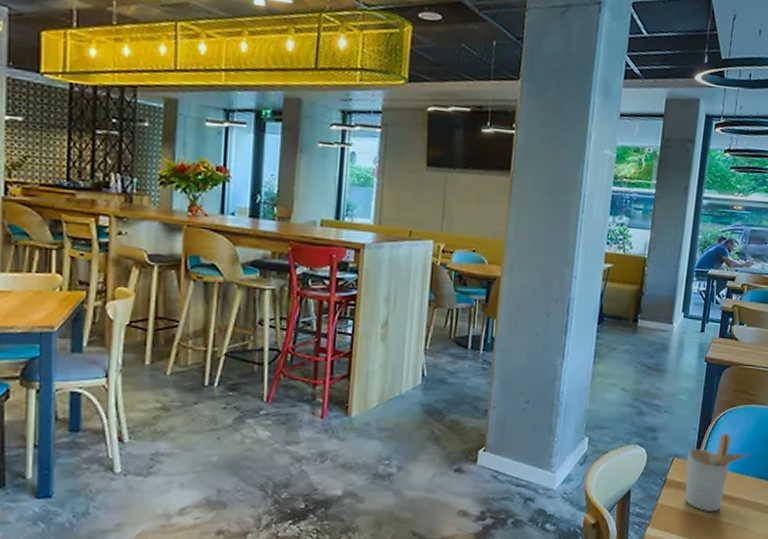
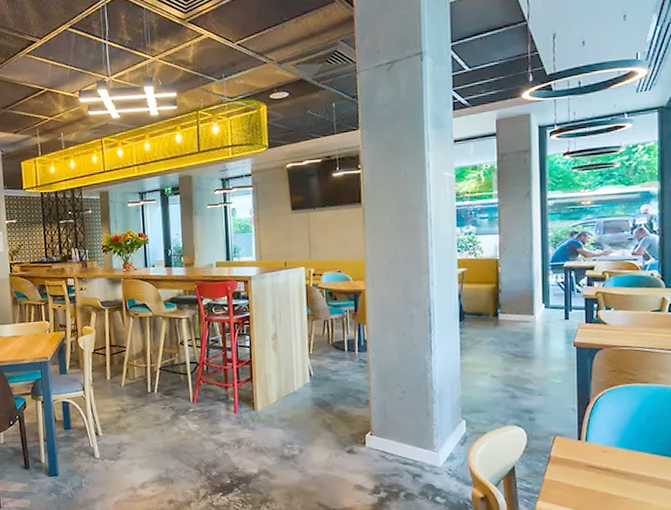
utensil holder: present [685,433,751,512] -> none [569,412,640,487]

